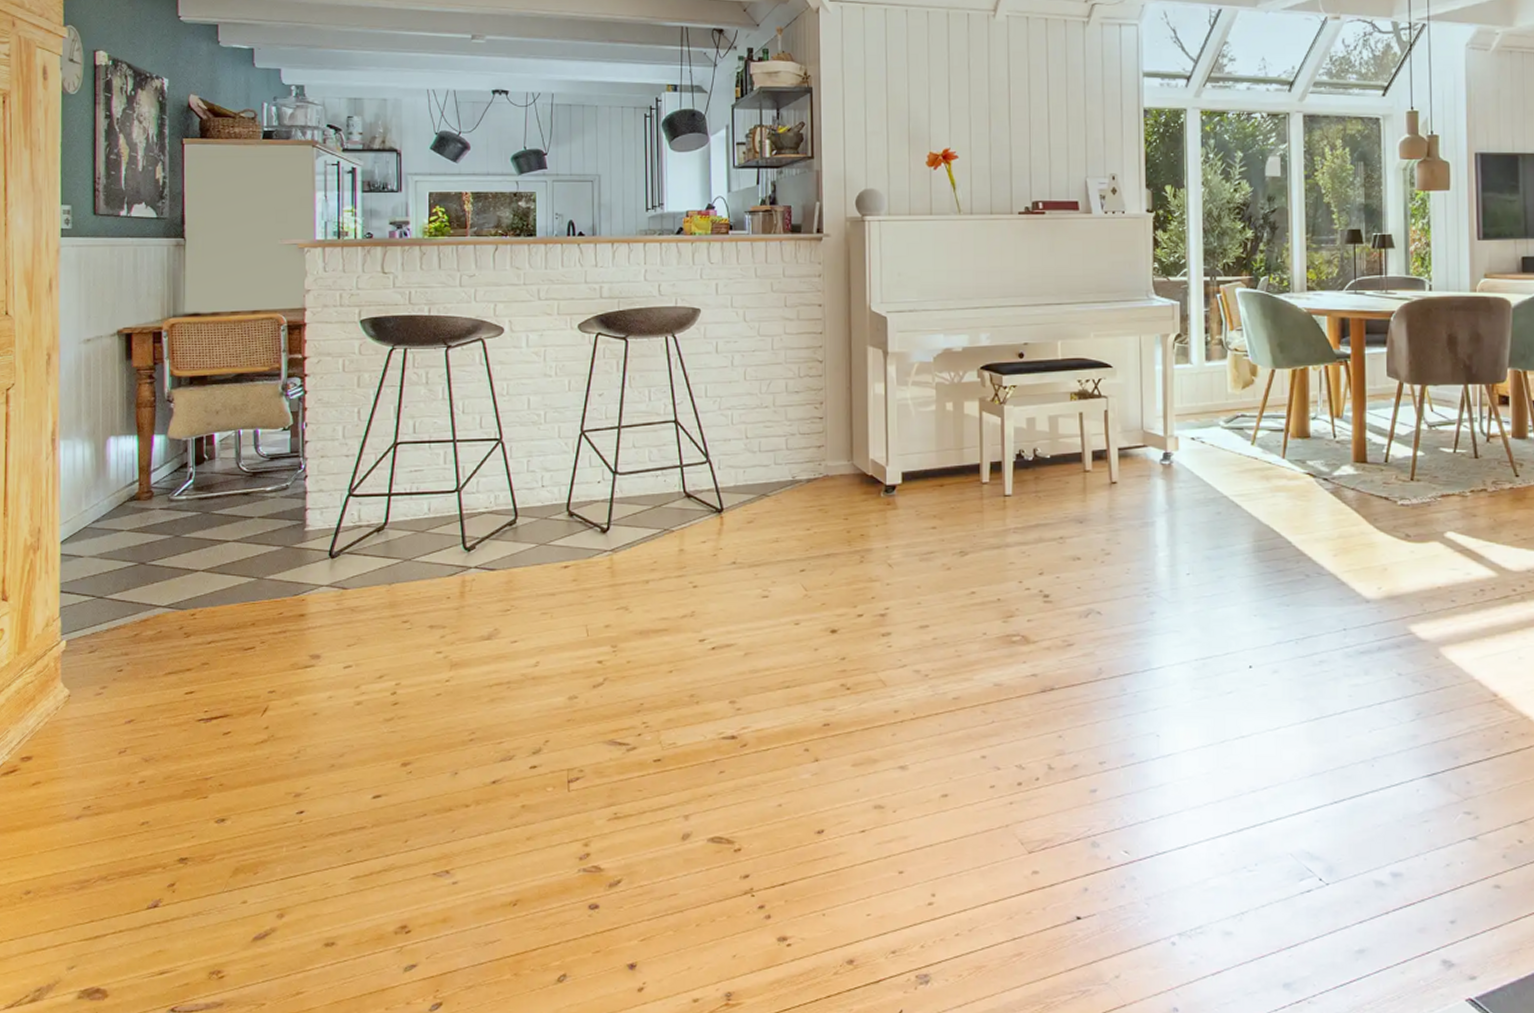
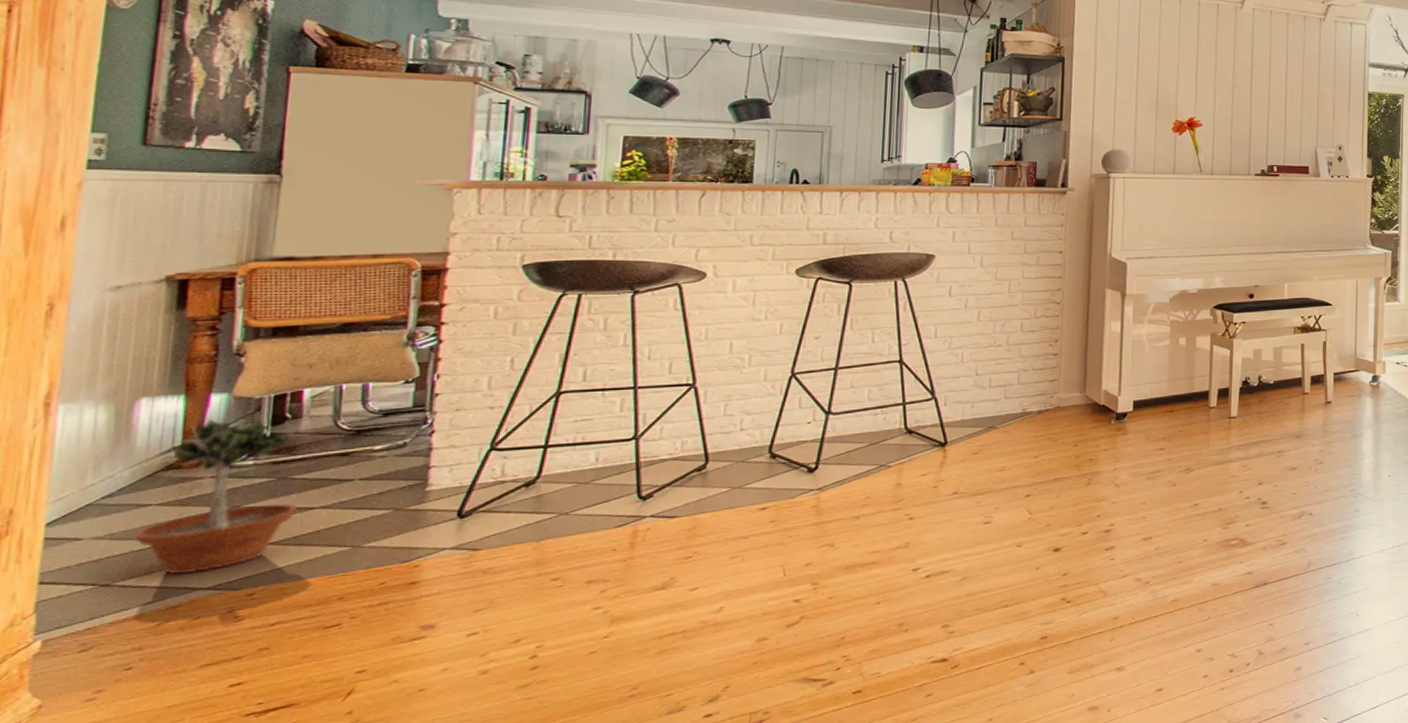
potted tree: none [115,457,218,593] -> present [134,419,298,575]

